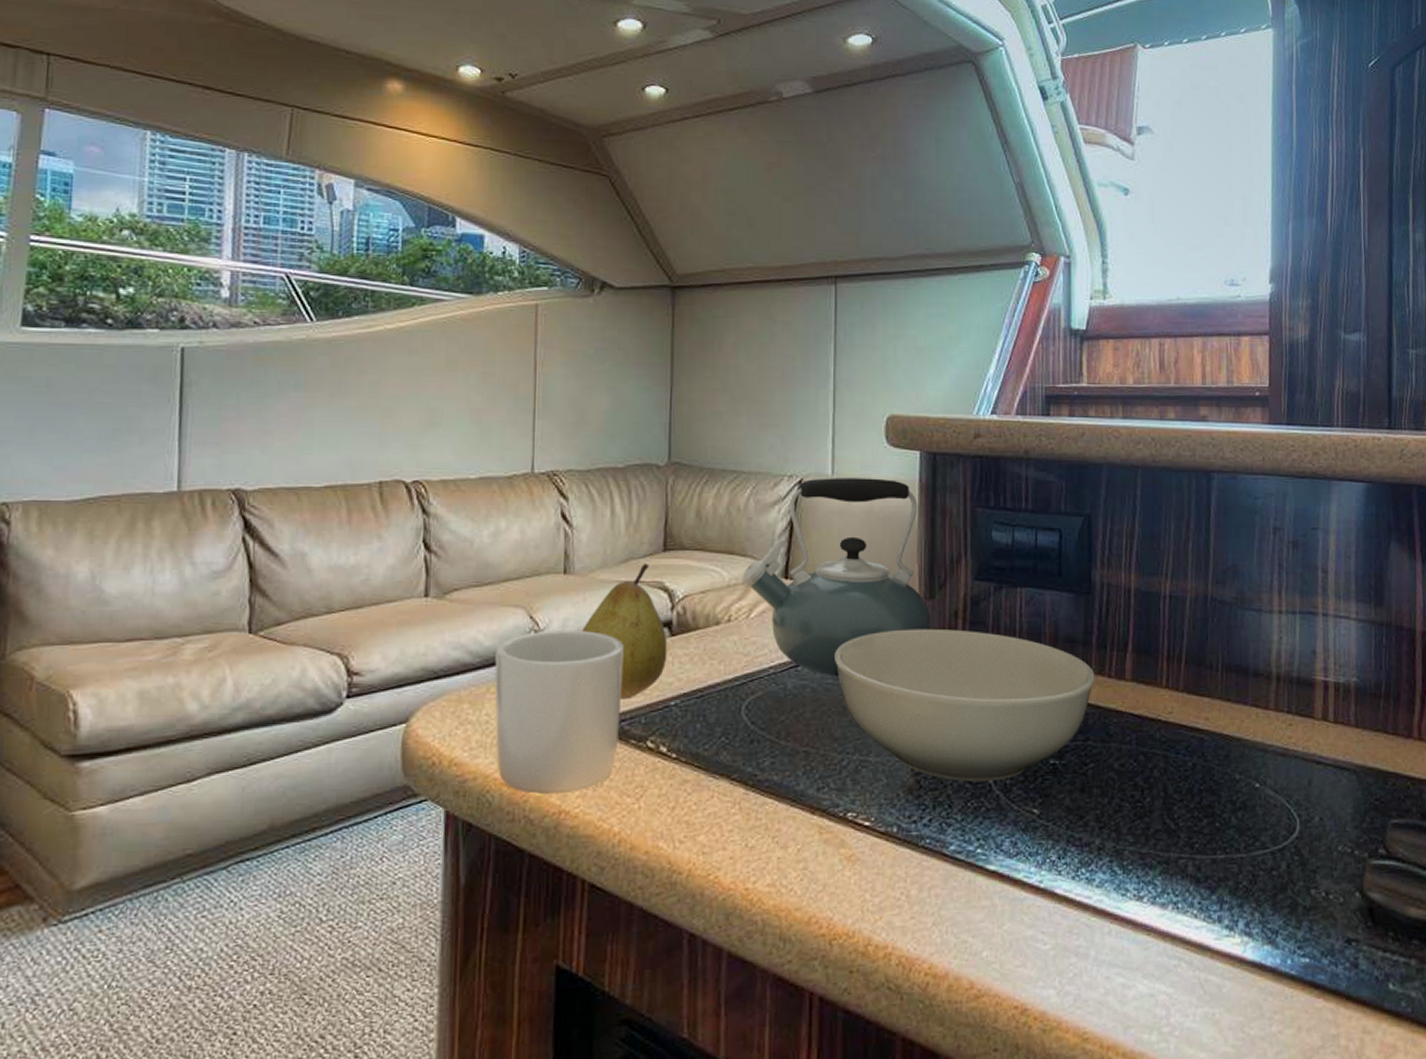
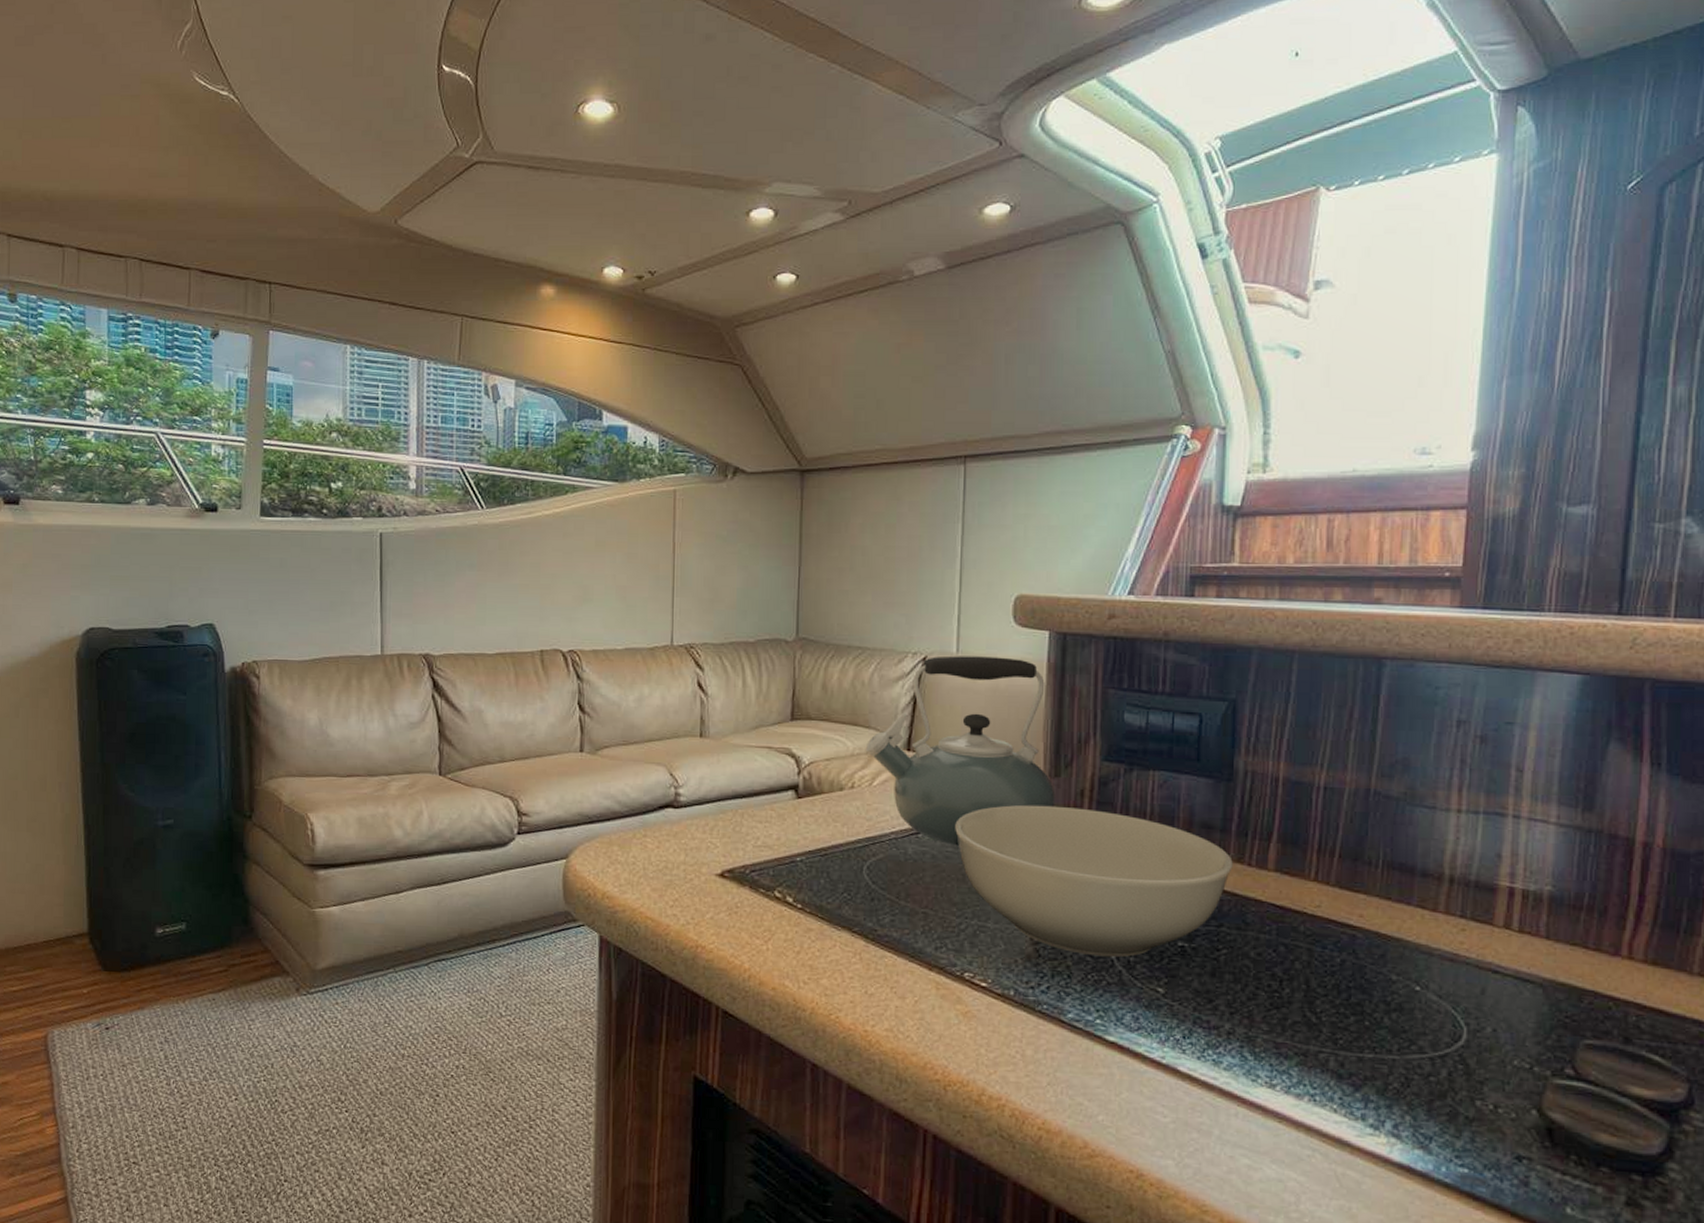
mug: present [494,630,623,795] -> none [640,787,754,931]
fruit: present [582,563,668,699] -> none [716,730,794,852]

